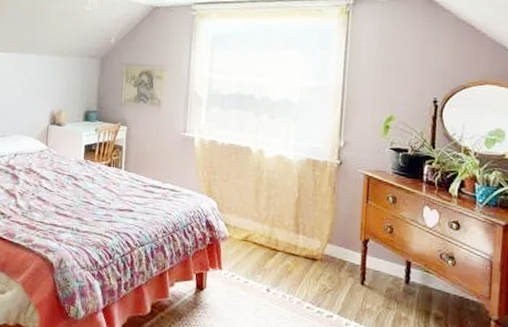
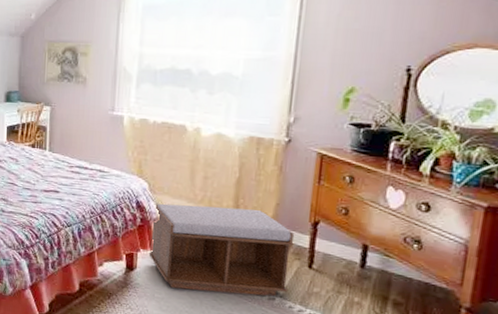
bench: none [217,222,347,314] -> present [148,203,294,297]

